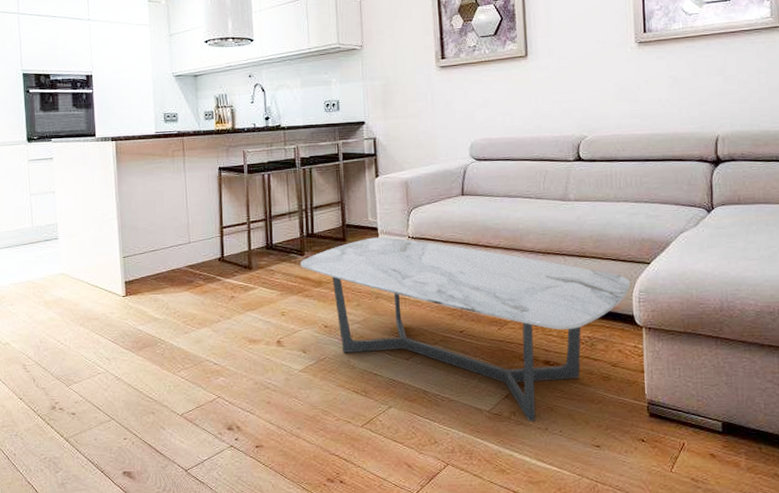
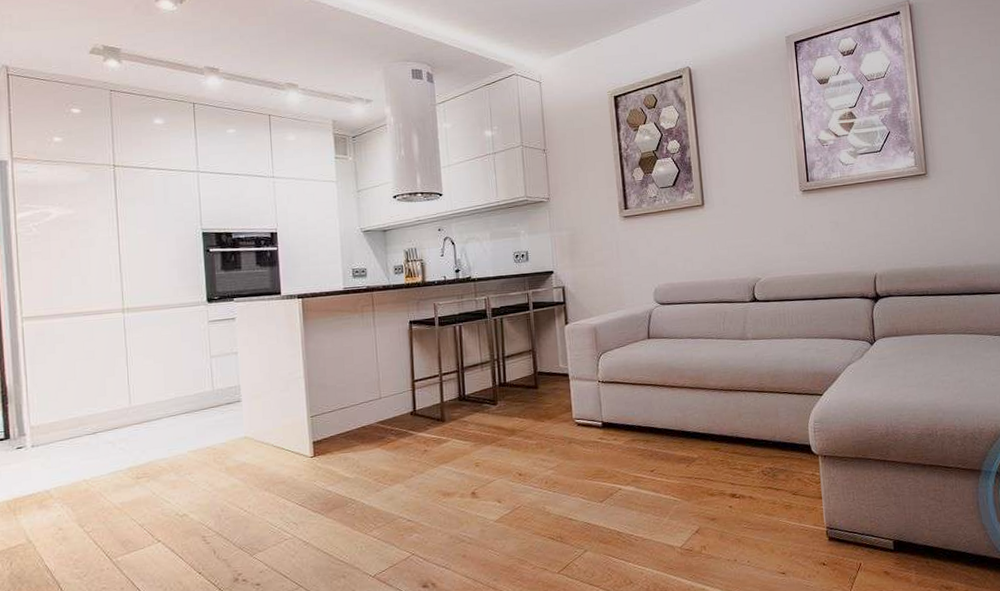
coffee table: present [300,237,631,422] -> none [493,382,806,555]

